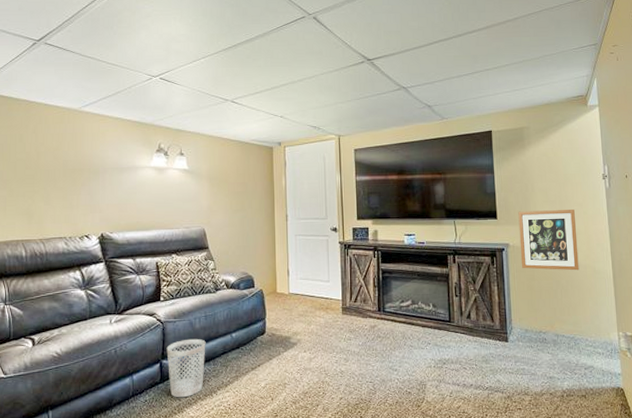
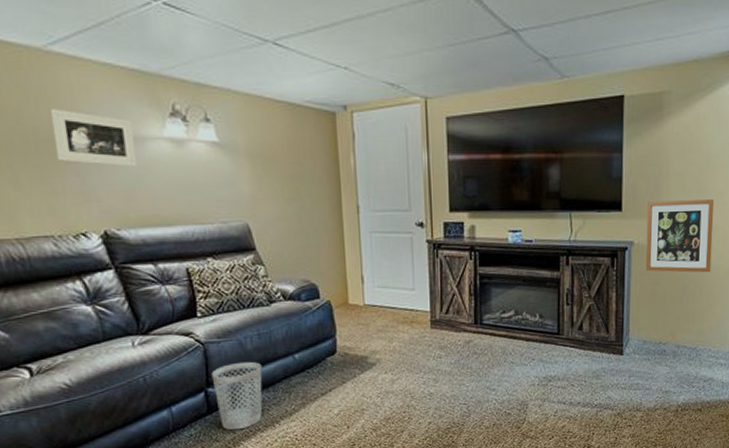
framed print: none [76,148,131,188] -> present [50,108,137,167]

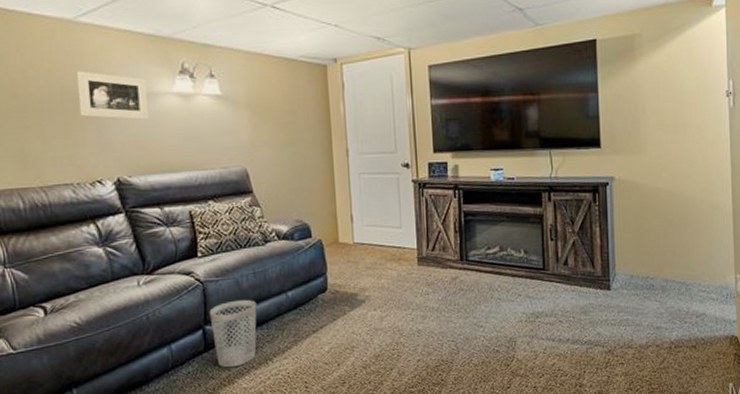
wall art: present [645,200,714,273] -> none [625,134,695,206]

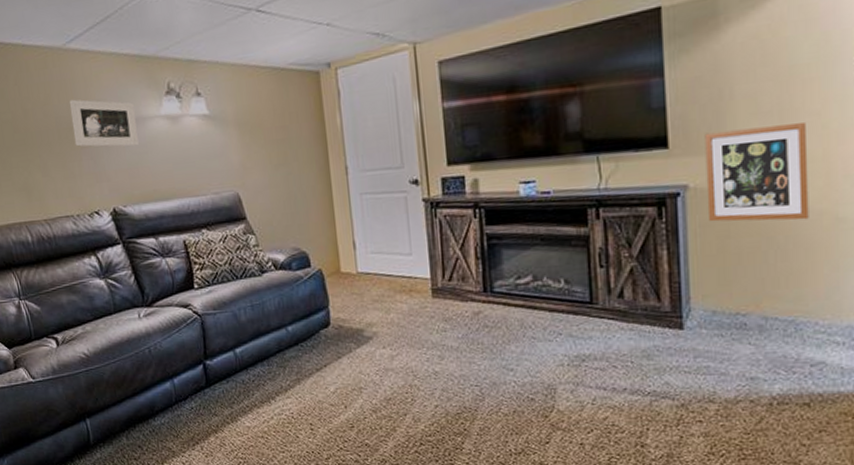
wastebasket: present [209,299,257,368] -> none [208,334,258,405]
wall art: none [625,134,695,206] -> present [704,123,809,222]

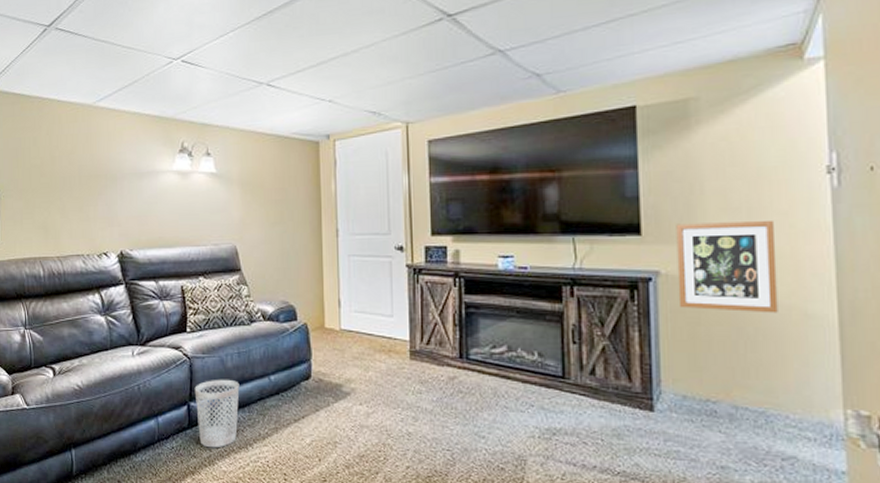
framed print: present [69,99,139,147] -> none [92,151,151,196]
wastebasket: none [208,334,258,405] -> present [194,379,240,448]

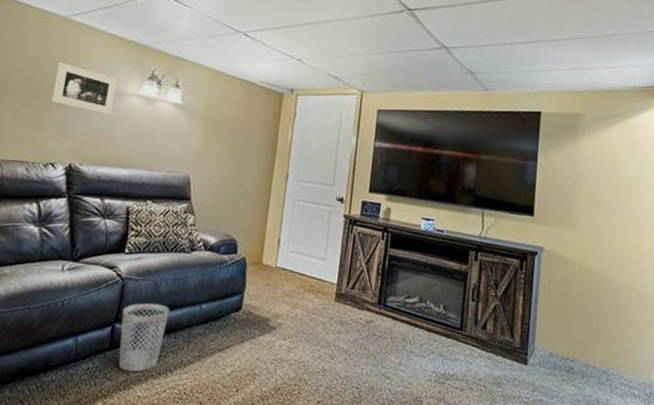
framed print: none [92,151,151,196] -> present [51,62,118,115]
wall art: present [676,221,778,313] -> none [555,211,627,292]

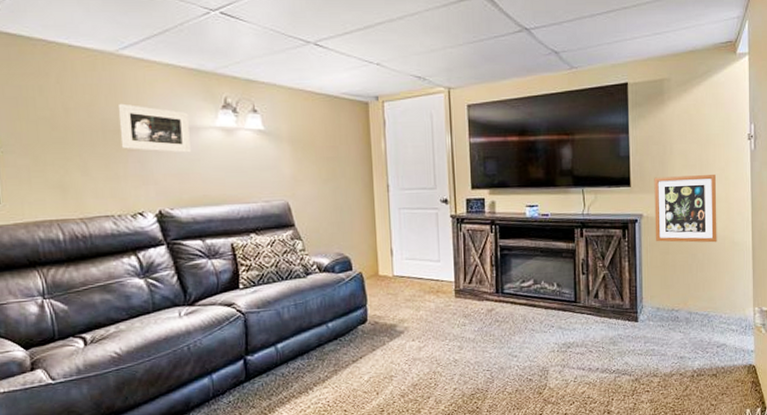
wastebasket: present [118,302,170,373] -> none [250,330,298,397]
wall art: none [555,211,627,292] -> present [654,175,717,243]

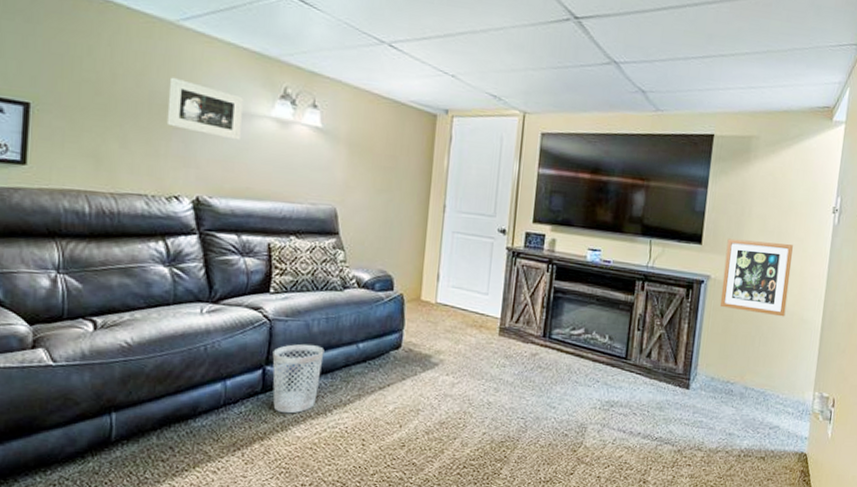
wastebasket: none [250,330,298,397] -> present [272,343,324,414]

